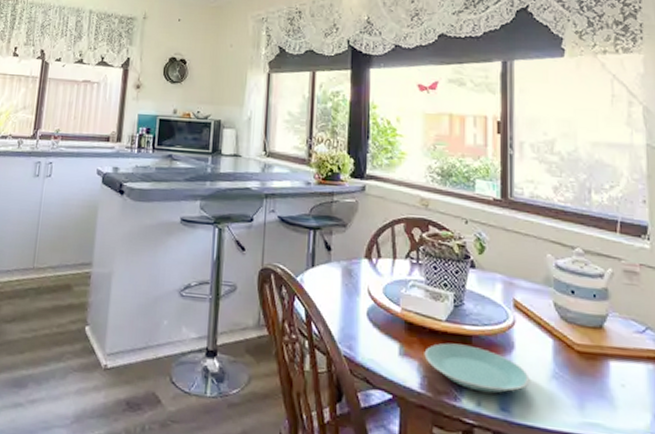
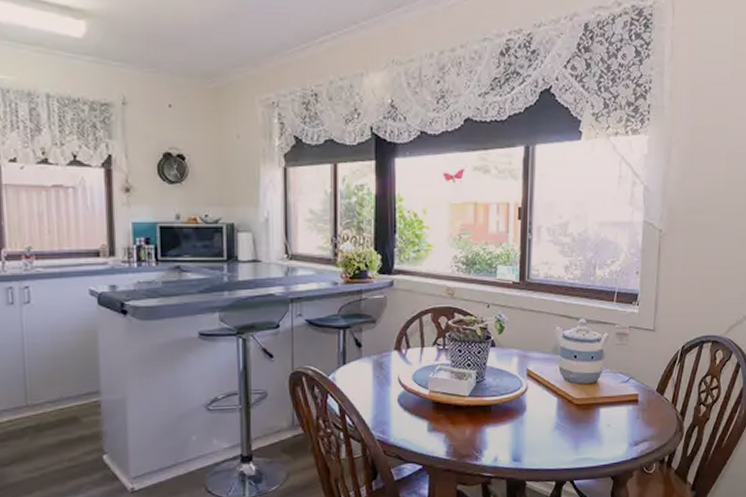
plate: present [424,342,530,394] -> none [450,413,538,450]

